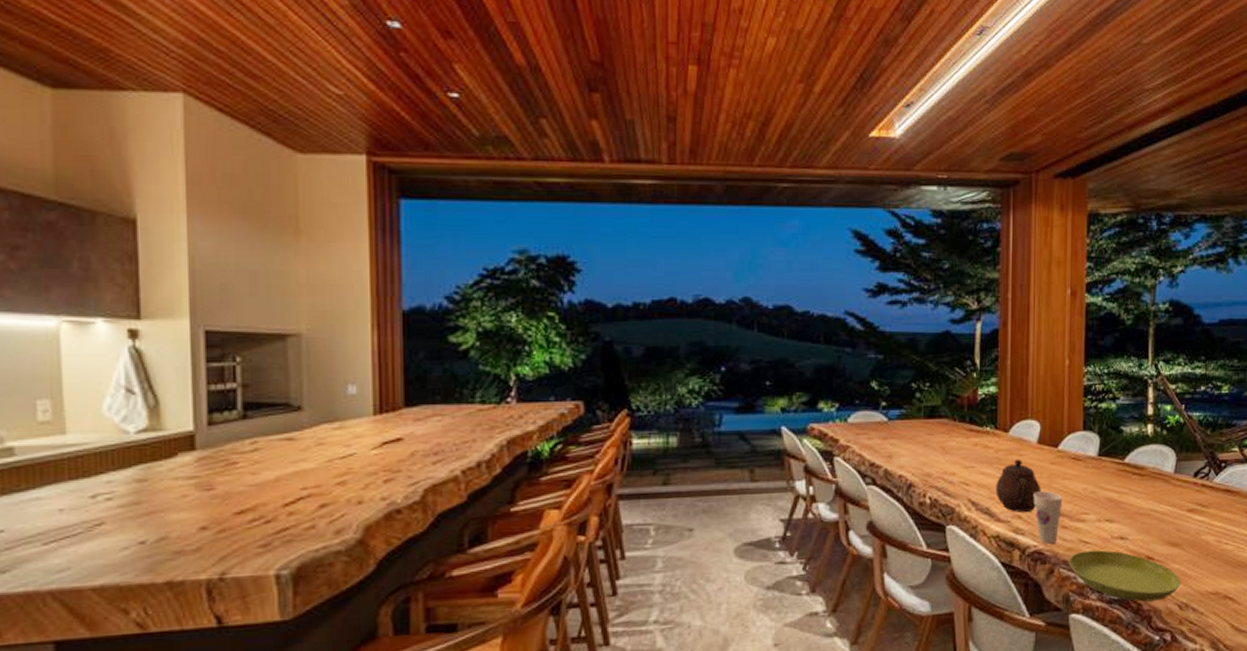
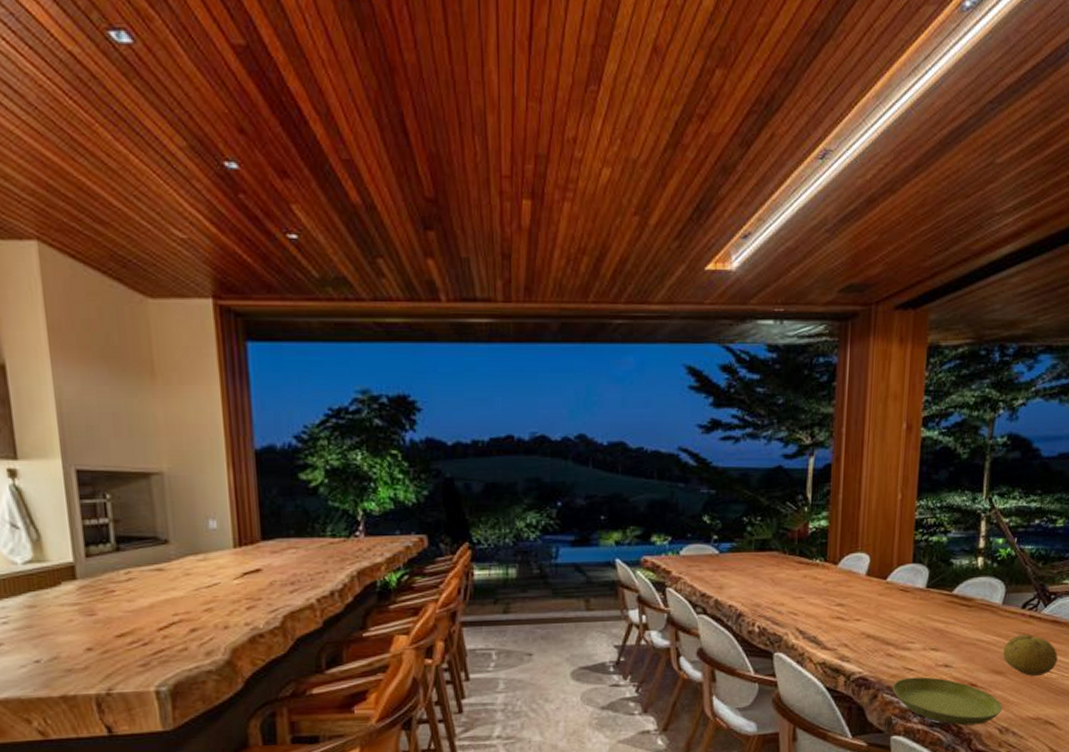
teapot: present [996,459,1041,512] -> none [823,590,869,641]
cup: present [1033,491,1063,544] -> none [860,621,890,671]
fruit: none [1178,503,1232,548] -> present [1003,633,1058,676]

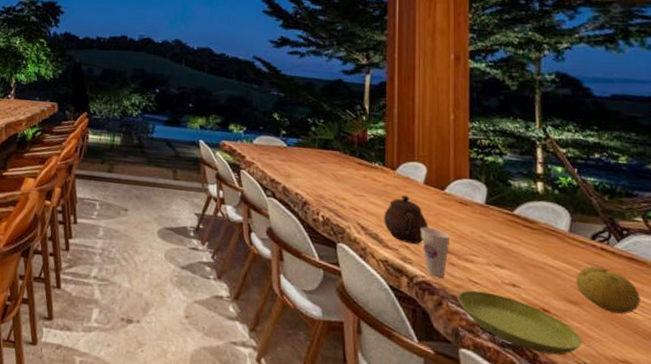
teapot: none [823,590,869,641] -> present [384,195,428,244]
cup: none [860,621,890,671] -> present [421,227,451,278]

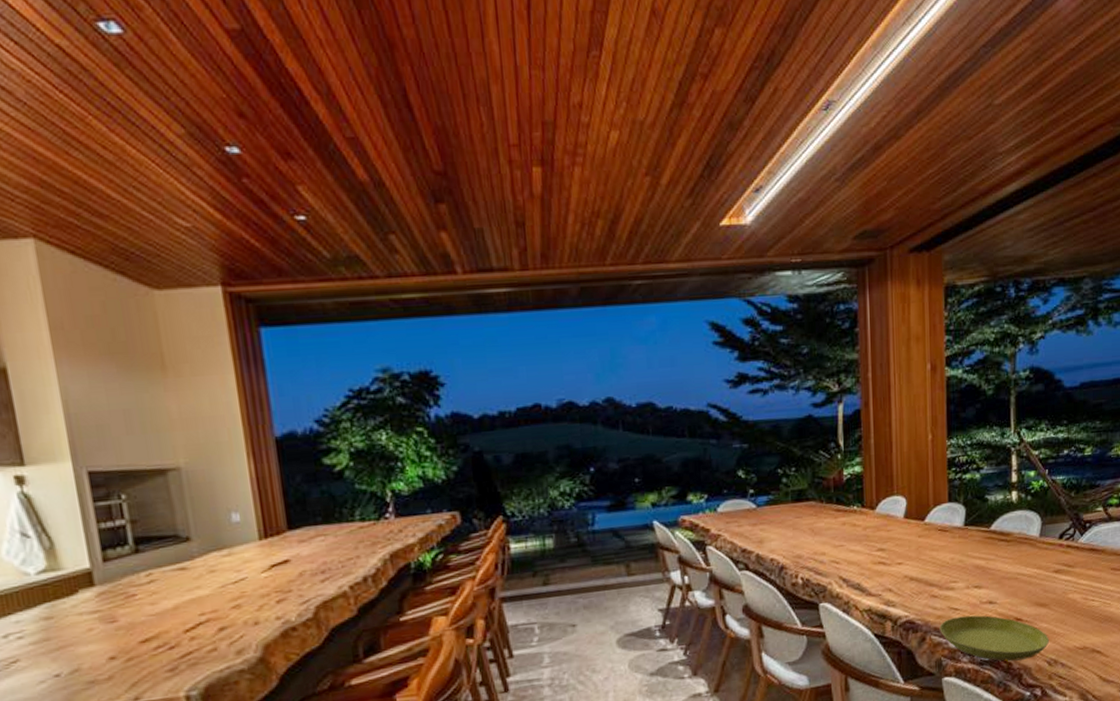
teapot: present [384,195,428,244] -> none [865,534,910,586]
cup: present [421,227,451,278] -> none [903,563,932,614]
fruit: present [576,266,641,314] -> none [1045,564,1098,606]

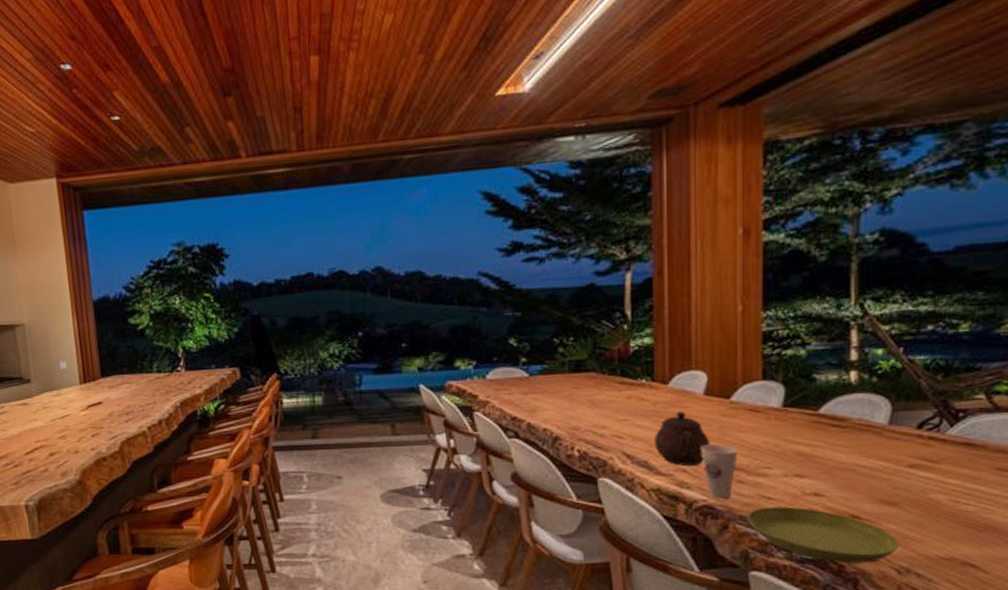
teapot: none [865,534,910,586] -> present [654,411,710,466]
cup: none [903,563,932,614] -> present [701,444,738,498]

